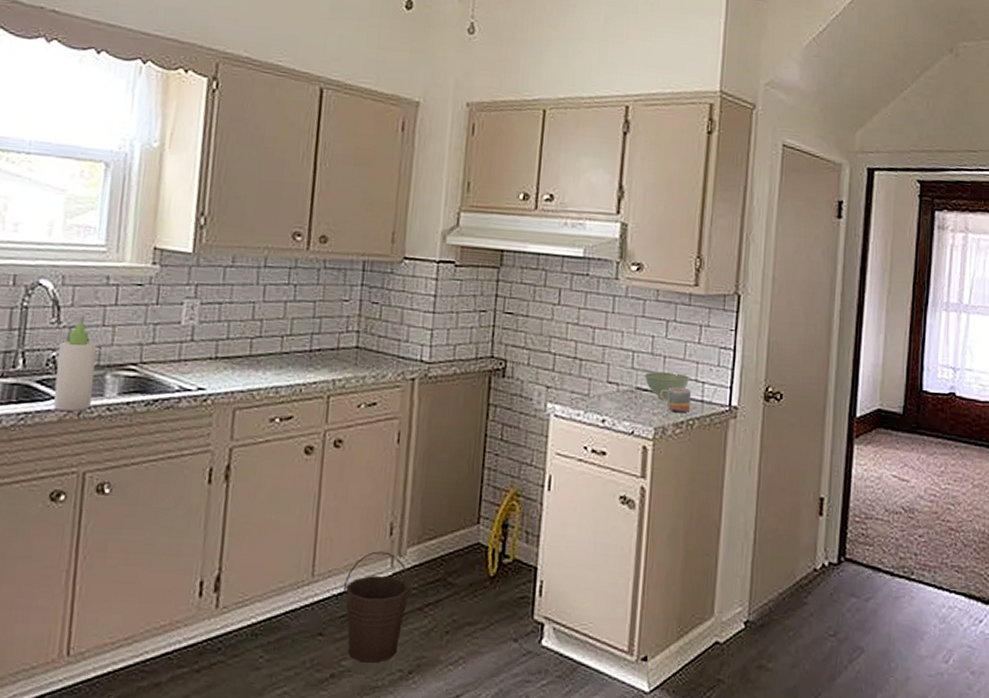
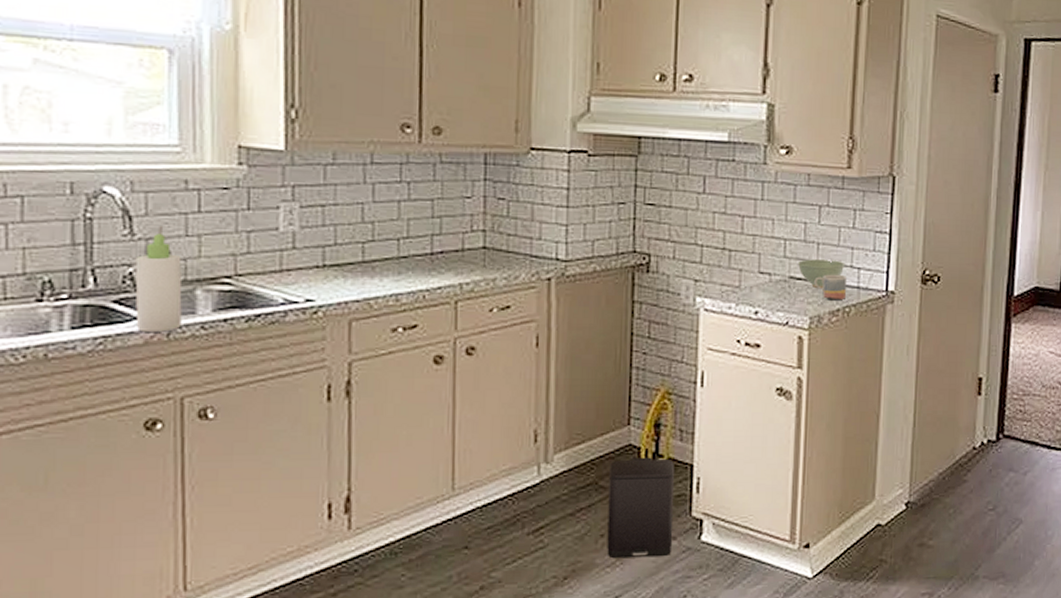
bucket: present [343,551,412,663] -> none [487,459,561,572]
pedal bin: none [451,556,520,659] -> present [607,457,675,559]

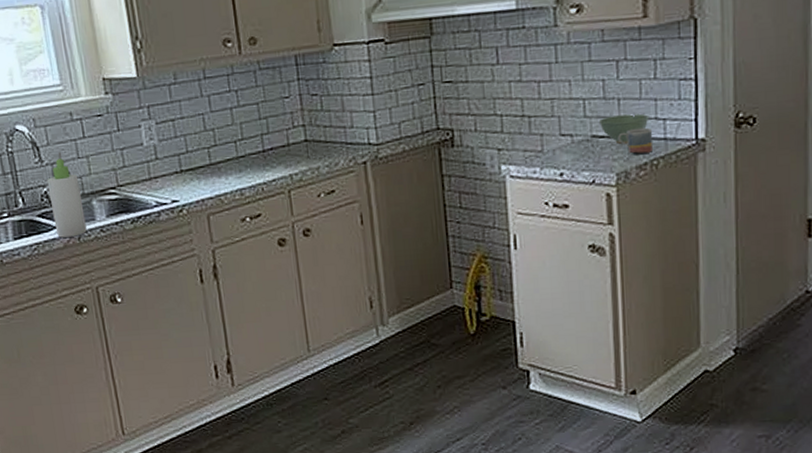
pedal bin: present [607,457,675,559] -> none [438,316,504,407]

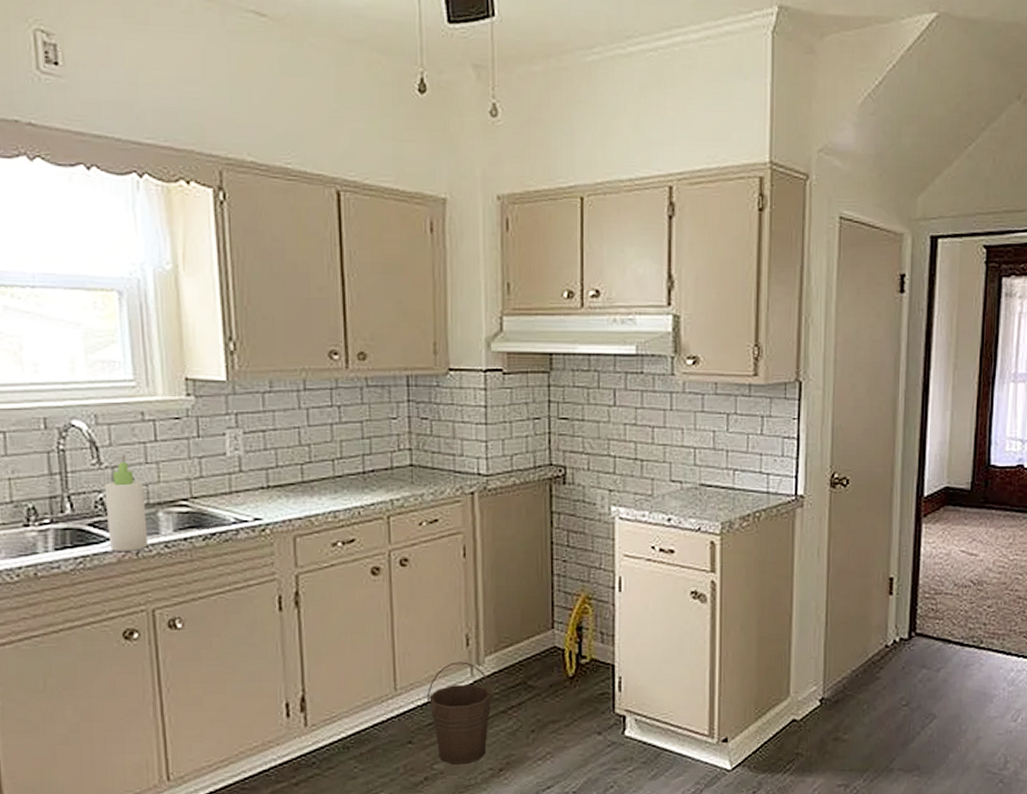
bucket: none [337,323,400,419] -> present [426,661,493,765]
bowl: present [599,113,650,144] -> none [708,466,754,494]
mug: present [618,127,653,155] -> none [724,480,757,506]

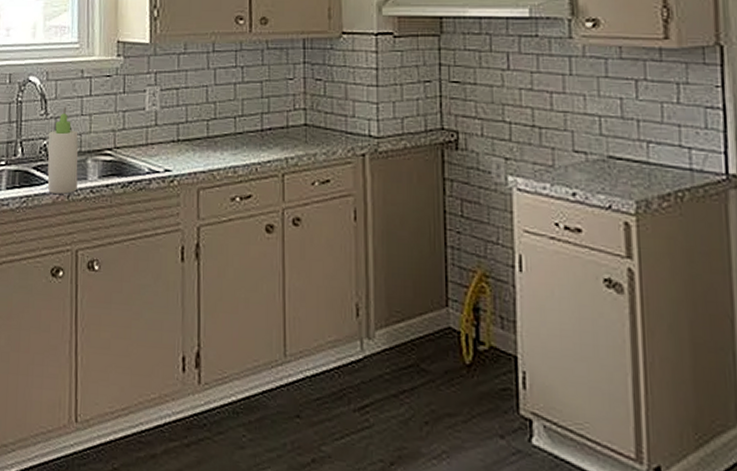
bucket: present [426,661,493,765] -> none [315,332,384,451]

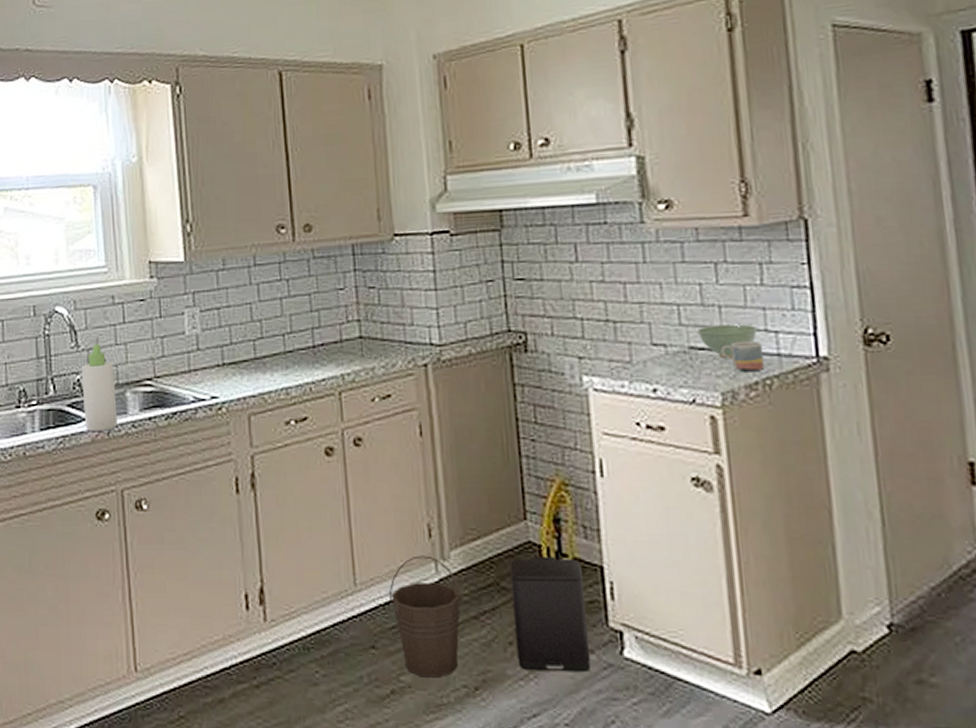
bucket: none [315,332,384,451] -> present [388,555,463,678]
pedal bin: none [430,342,501,456] -> present [510,556,591,673]
bowl: none [617,137,673,169] -> present [698,324,758,358]
mug: none [637,154,677,184] -> present [721,340,764,372]

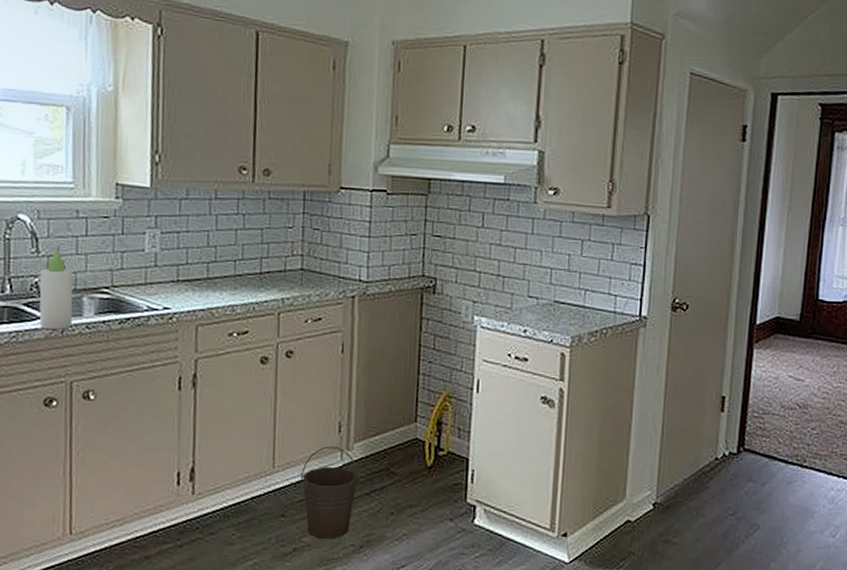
pedal bin: present [510,556,591,673] -> none [396,449,454,535]
bowl: present [698,324,758,358] -> none [562,286,604,312]
mug: present [721,340,764,372] -> none [576,299,605,323]

